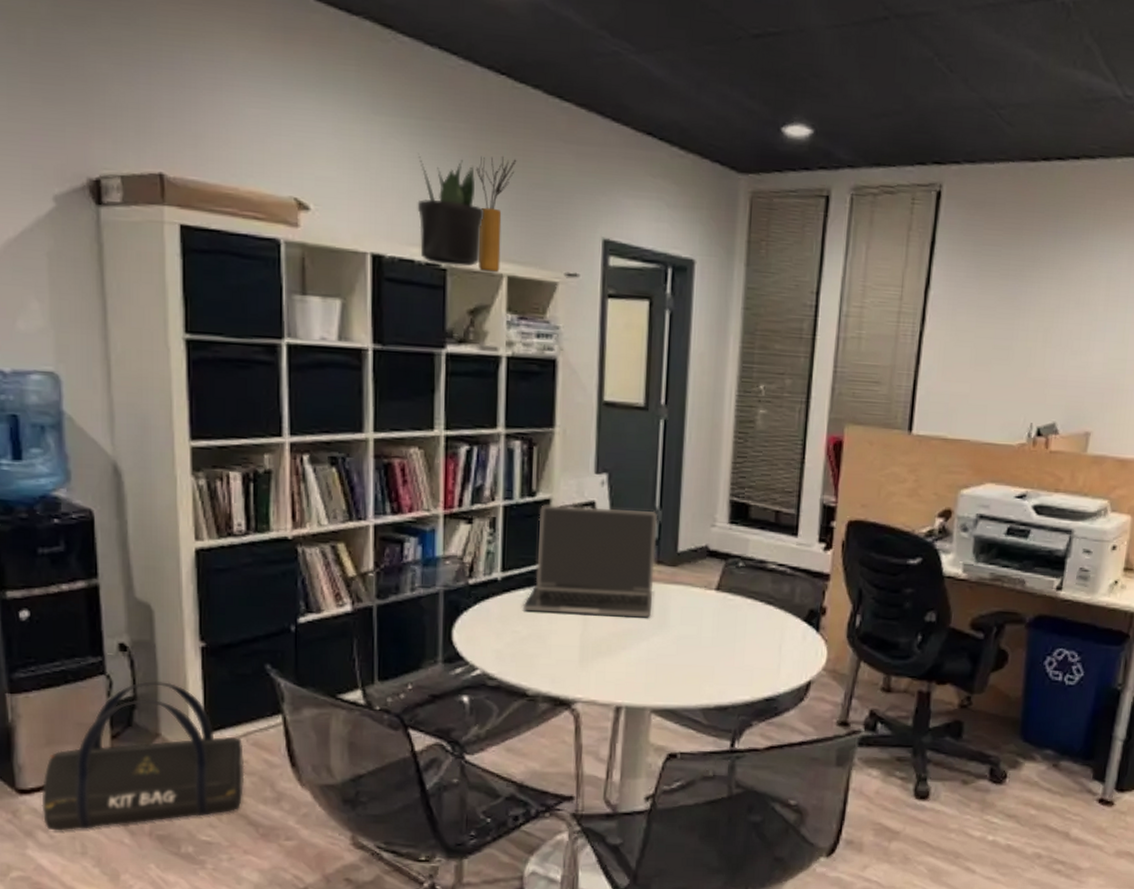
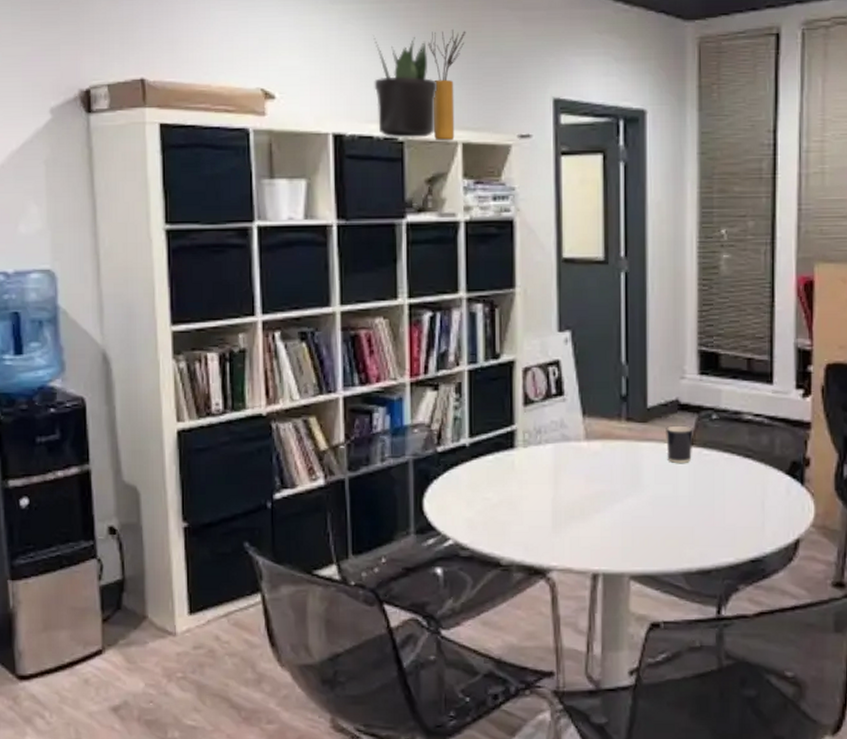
duffel bag: present [41,681,245,830] -> none [39,563,227,716]
laptop: present [523,504,658,617] -> none [492,366,625,478]
mug: none [693,570,720,606] -> present [666,425,693,463]

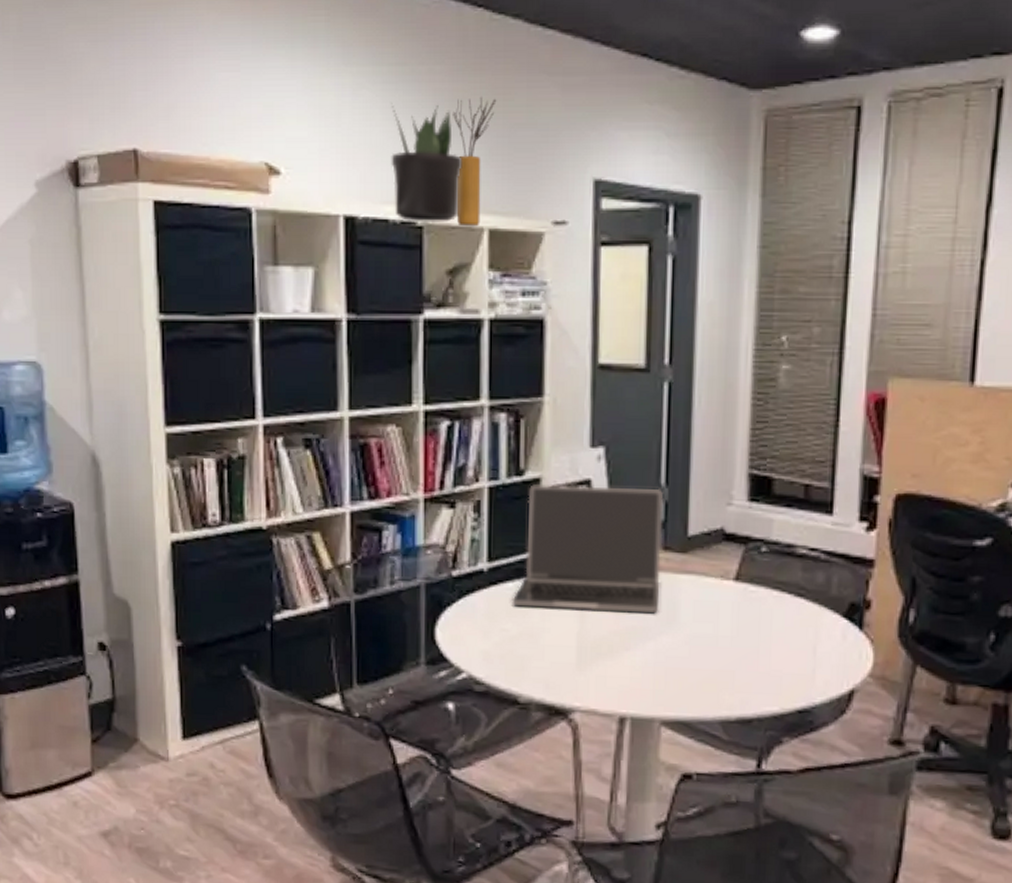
laptop: none [492,366,625,478] -> present [512,484,664,613]
mug: present [666,425,693,463] -> none [707,557,739,600]

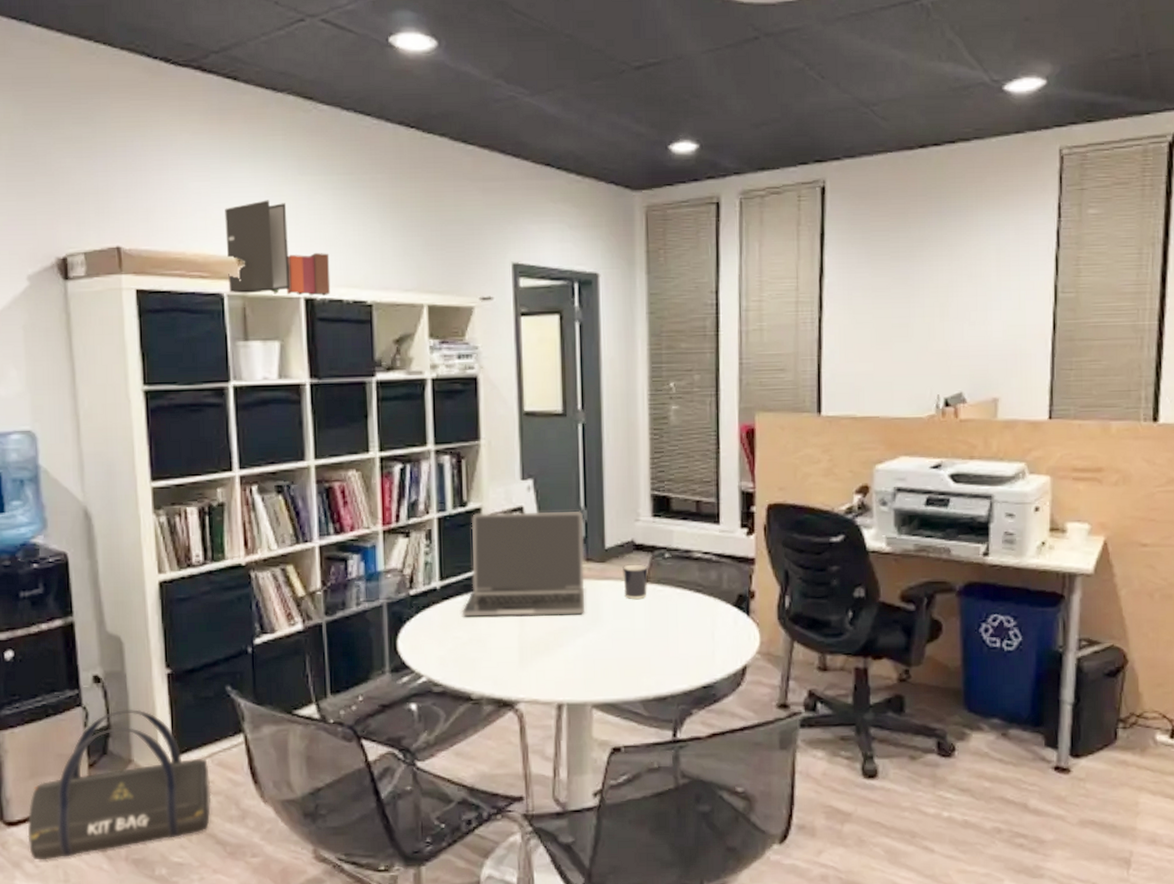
duffel bag: none [26,682,222,839] -> present [27,709,211,860]
binder: none [256,95,328,209] -> present [225,200,291,294]
books: none [305,162,375,215] -> present [270,253,331,297]
planter: present [391,103,463,222] -> none [341,205,403,302]
vase: present [451,97,497,227] -> none [392,199,430,304]
mug: none [707,557,739,600] -> present [623,564,648,599]

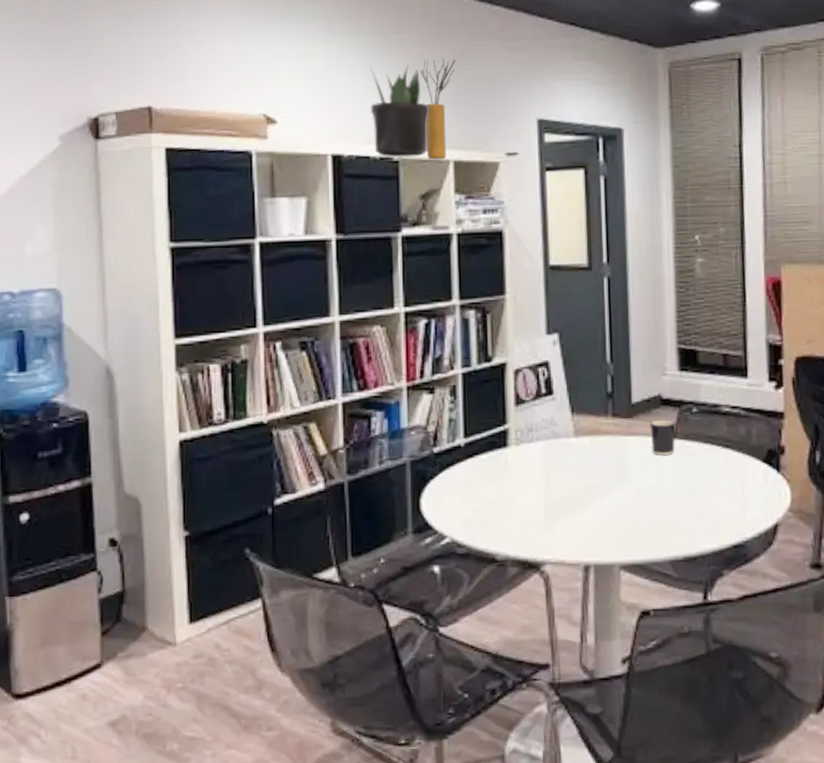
duffel bag: present [27,709,211,860] -> none [35,574,227,735]
binder: present [225,200,291,294] -> none [255,60,318,152]
books: present [270,253,331,297] -> none [298,111,358,153]
planter: none [341,205,403,302] -> present [369,64,430,158]
vase: none [392,199,430,304] -> present [420,58,456,160]
laptop: present [462,510,585,617] -> none [486,365,612,475]

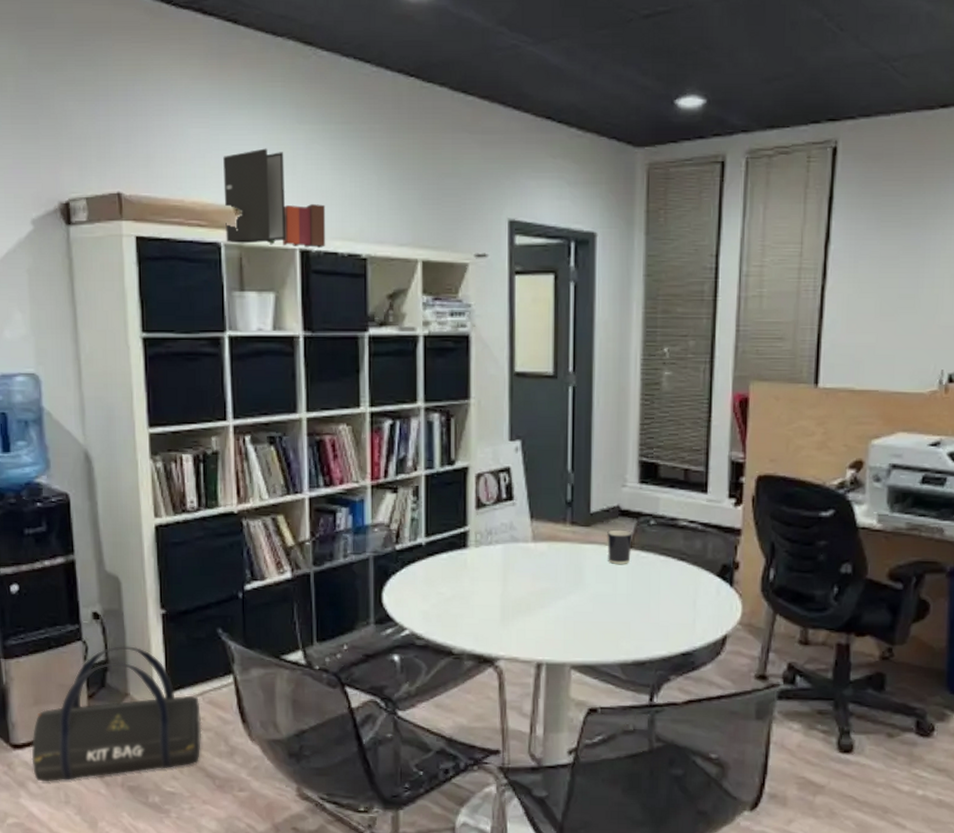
duffel bag: none [35,574,227,735] -> present [31,646,202,781]
binder: none [255,60,318,152] -> present [223,148,286,244]
books: none [298,111,358,153] -> present [266,204,326,249]
planter: present [369,64,430,158] -> none [338,155,399,255]
vase: present [420,58,456,160] -> none [389,151,427,259]

